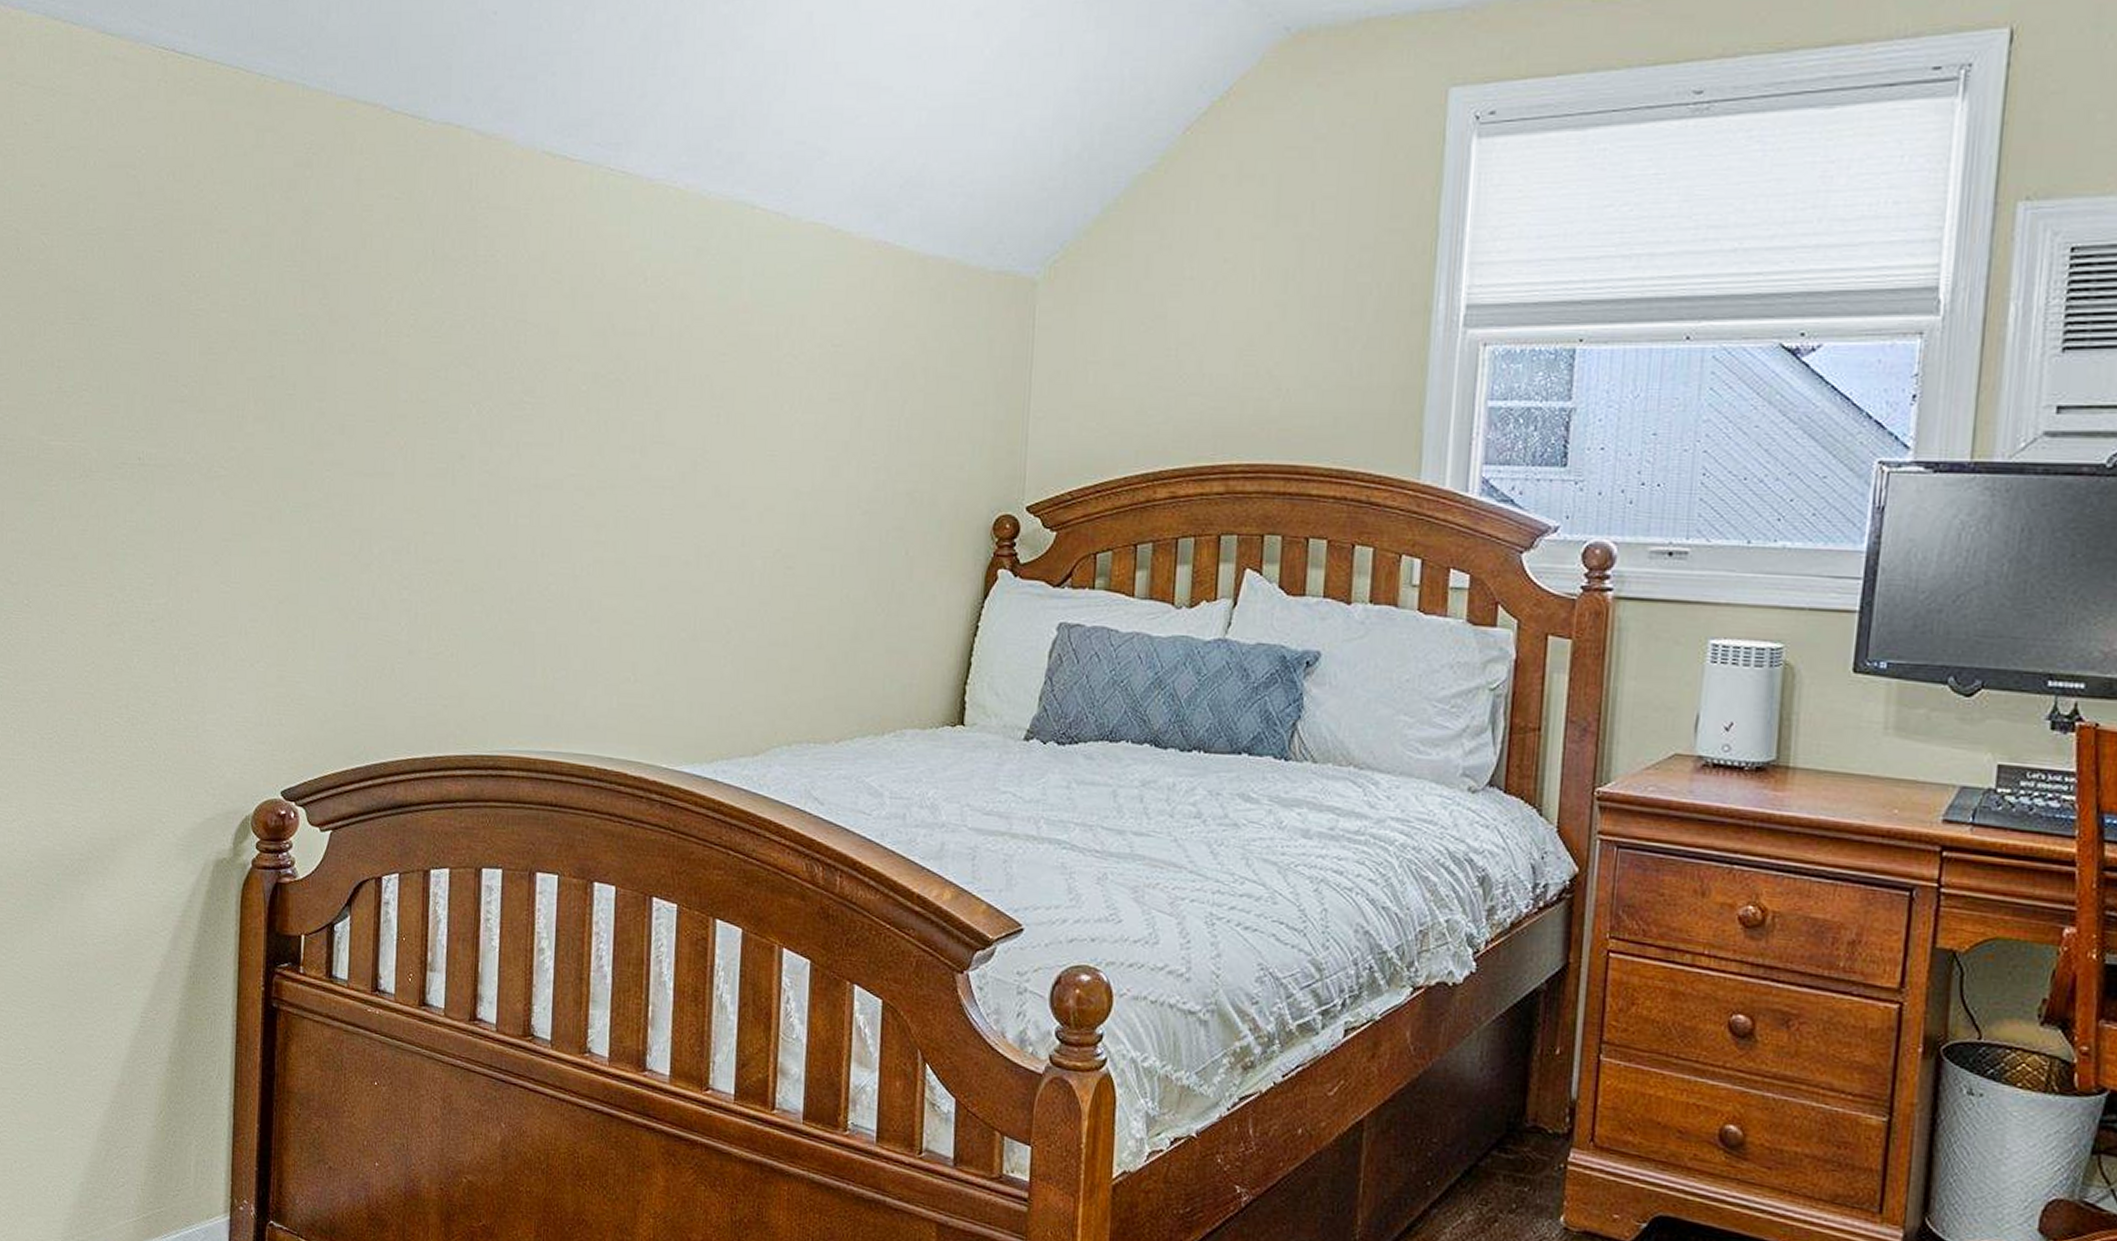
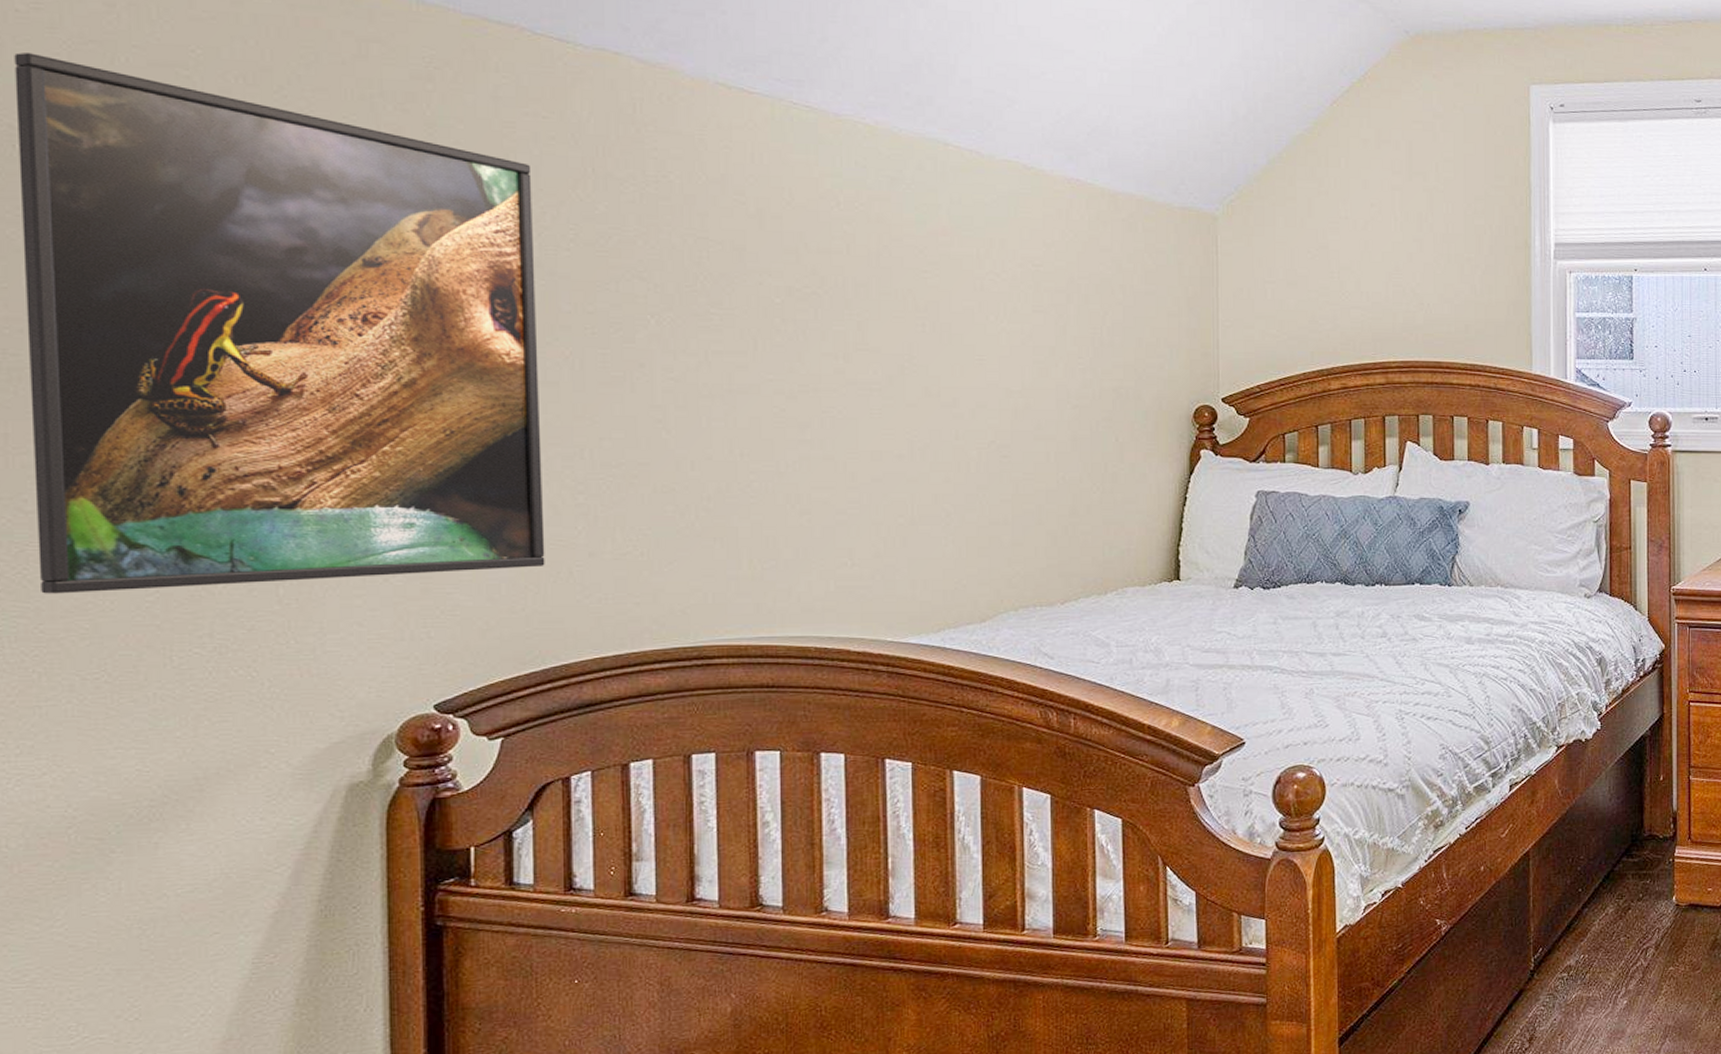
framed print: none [18,162,383,662] -> present [14,53,545,594]

